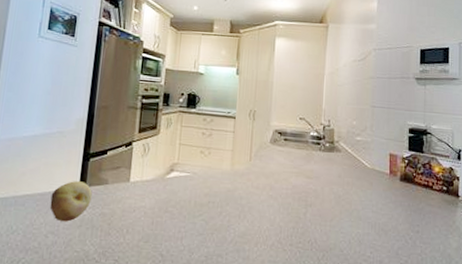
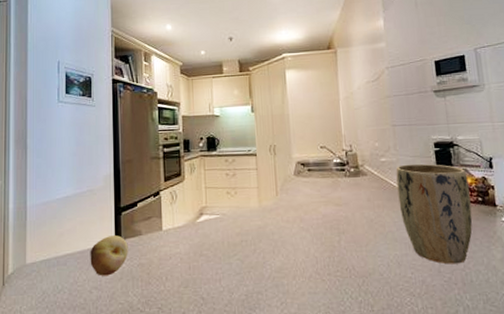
plant pot: none [368,146,436,249] -> present [396,163,473,264]

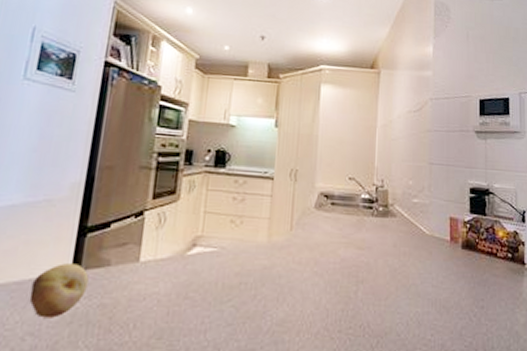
plant pot: present [396,163,473,264] -> none [427,208,500,327]

